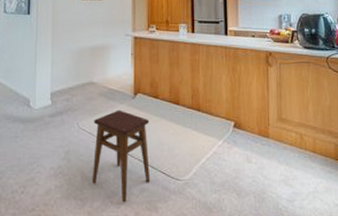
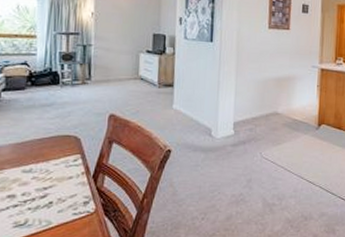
stool: present [91,110,151,203] -> none [273,140,332,227]

